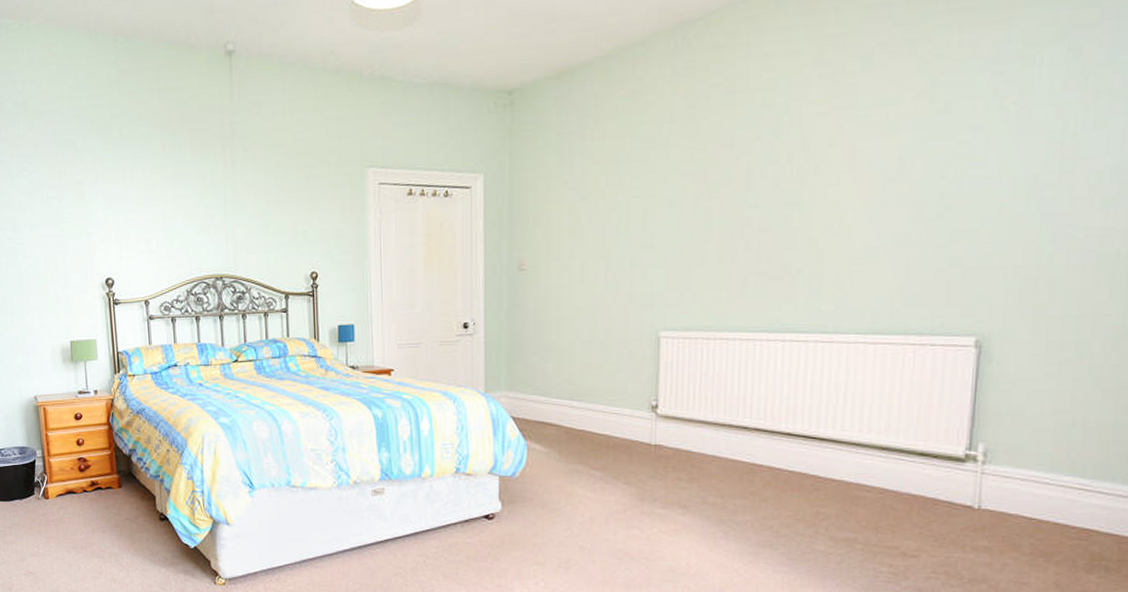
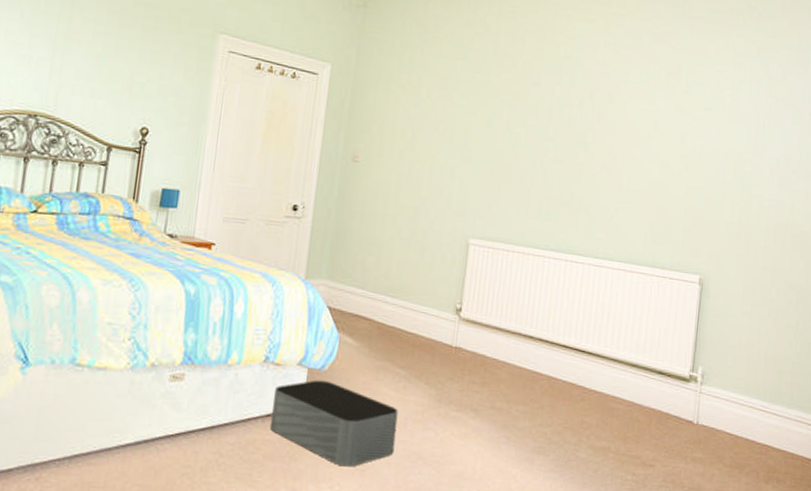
storage bin: none [470,486,598,565] -> present [270,380,399,467]

